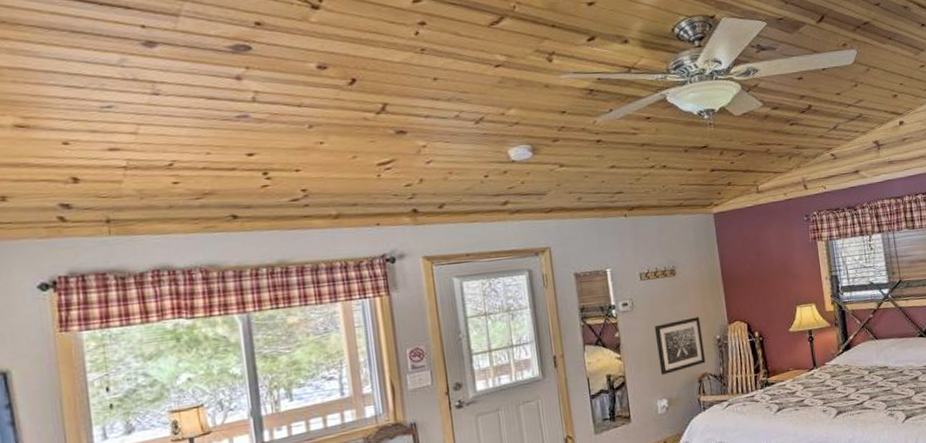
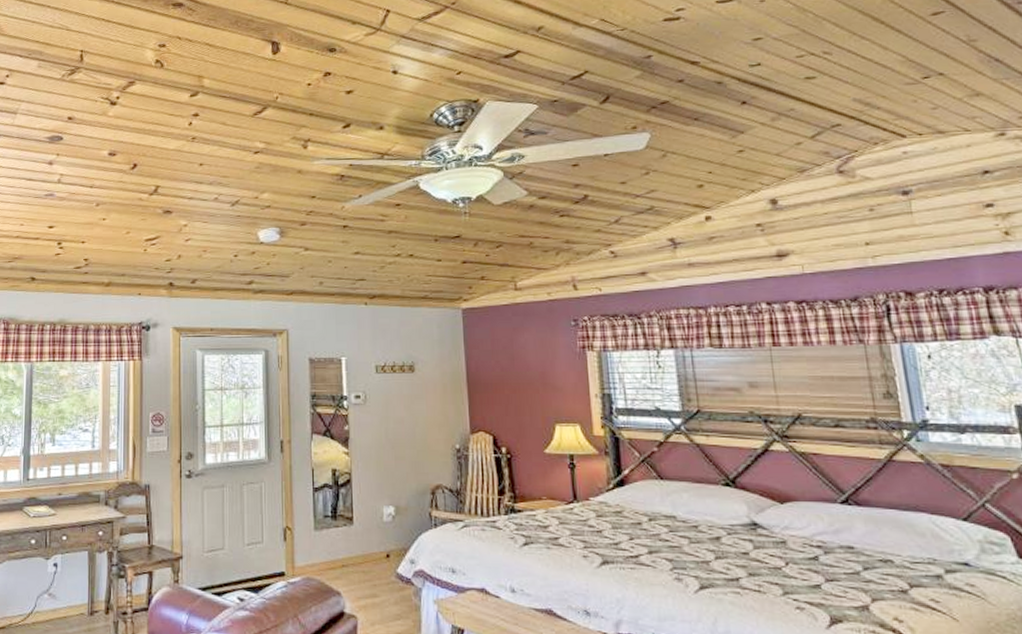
wall art: present [654,316,706,375] -> none [386,420,442,479]

